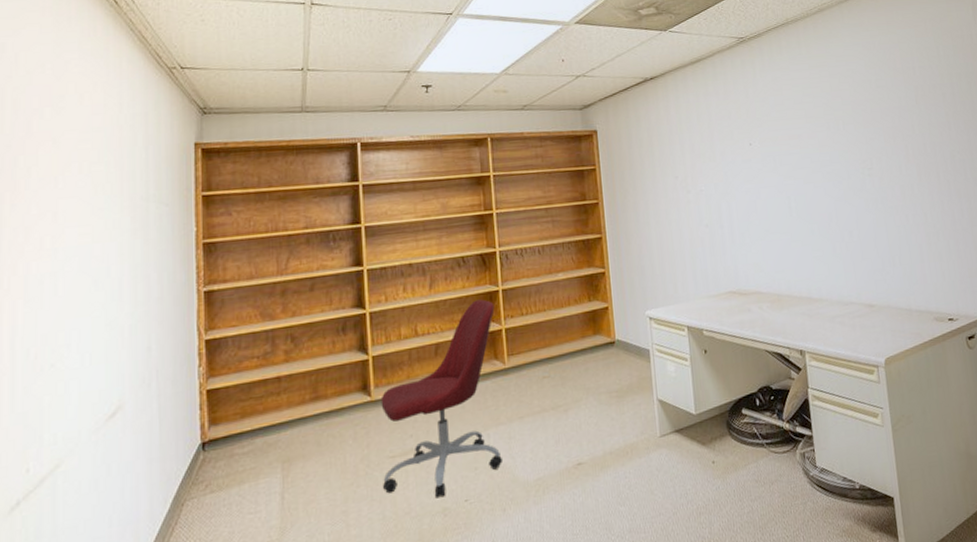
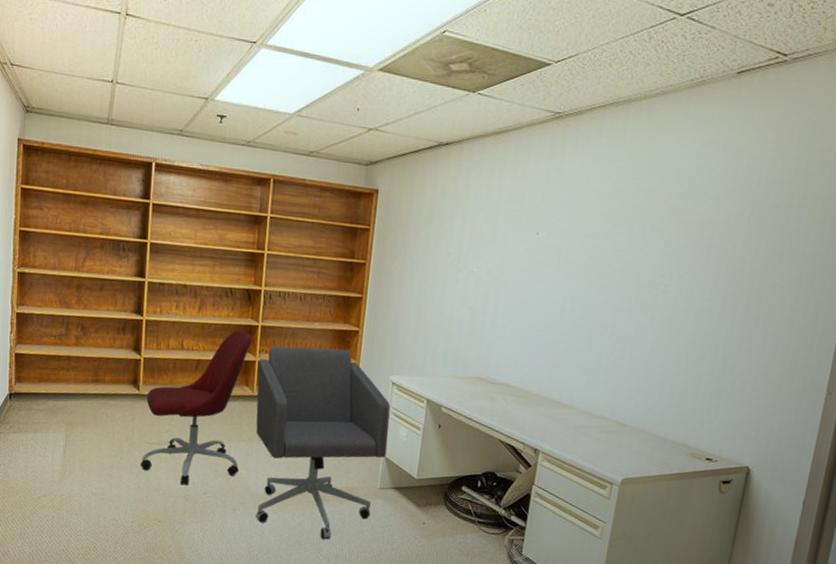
office chair: none [504,294,659,517] -> present [255,345,391,540]

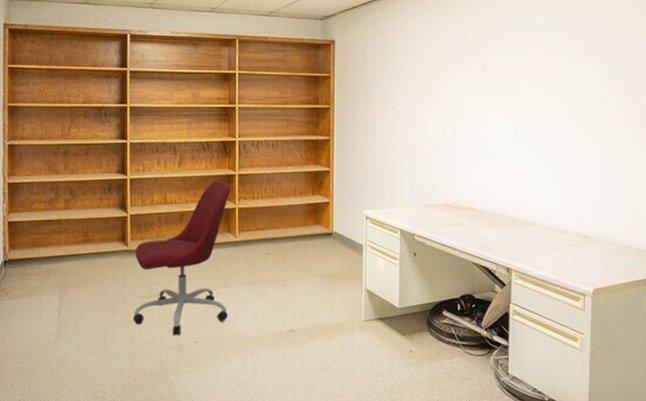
office chair: present [255,345,391,540] -> none [238,189,368,377]

